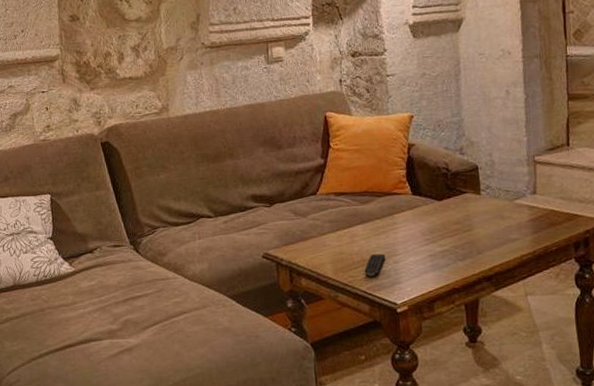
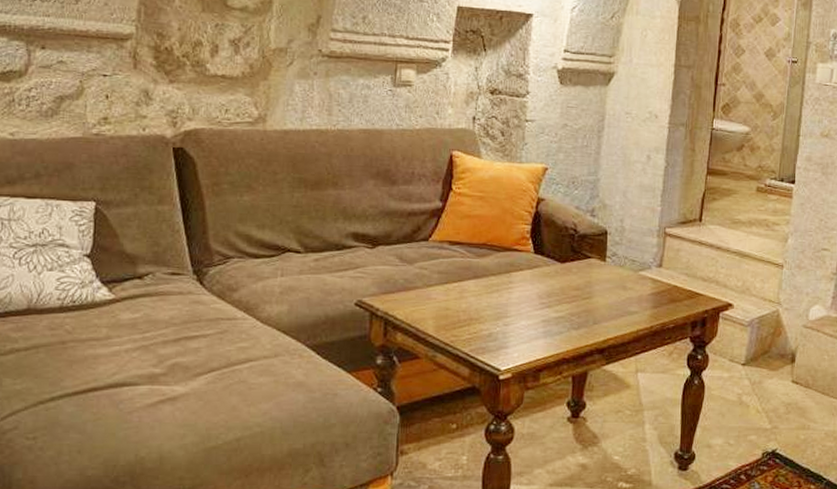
remote control: present [364,254,386,277] -> none [470,314,496,338]

